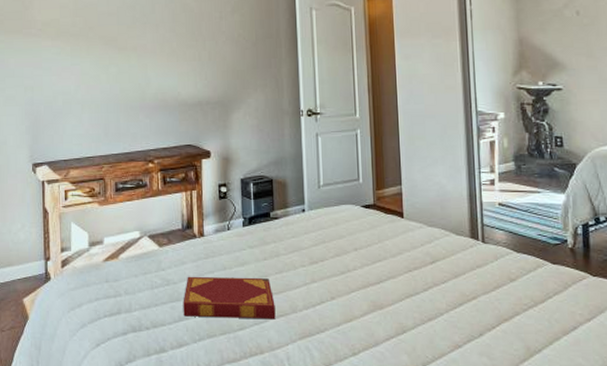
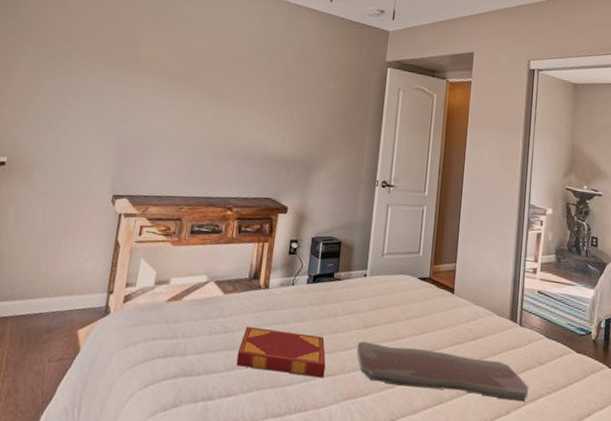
serving tray: none [305,278,502,321] -> present [356,341,529,401]

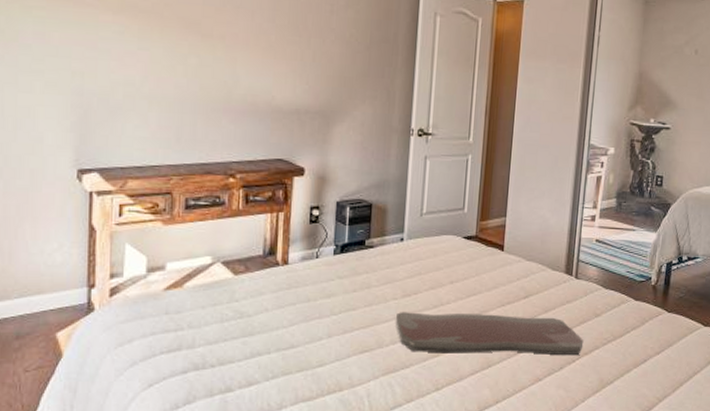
hardback book: present [236,326,326,378] -> none [256,308,361,355]

